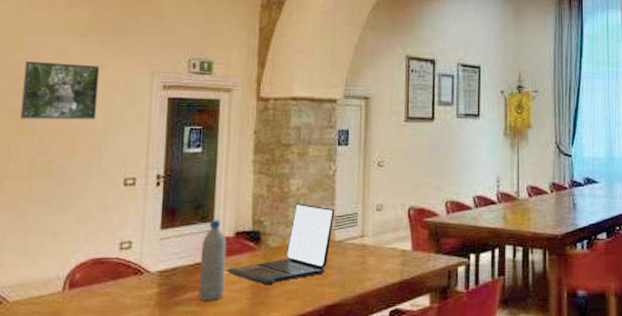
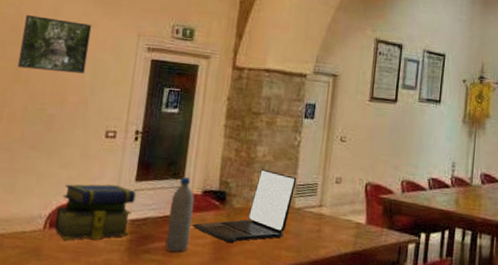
stack of books: none [74,236,163,299] -> present [54,184,136,240]

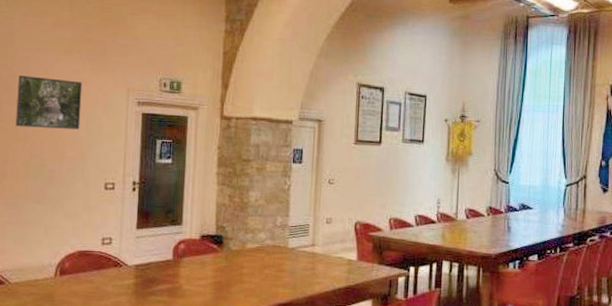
stack of books: present [54,184,136,240] -> none [64,233,138,285]
water bottle: present [165,177,195,252] -> none [169,223,194,293]
laptop: present [192,169,297,243] -> none [193,213,289,283]

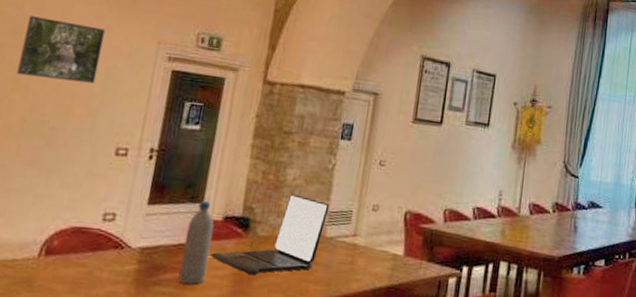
water bottle: none [169,223,194,293] -> present [178,201,214,284]
laptop: none [193,213,289,283] -> present [210,194,330,275]

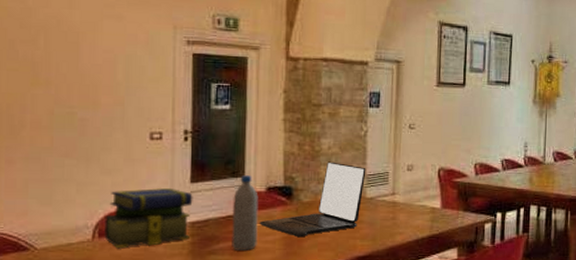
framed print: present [16,16,106,84] -> none [34,9,118,72]
stack of books: none [50,206,148,270] -> present [103,188,193,248]

